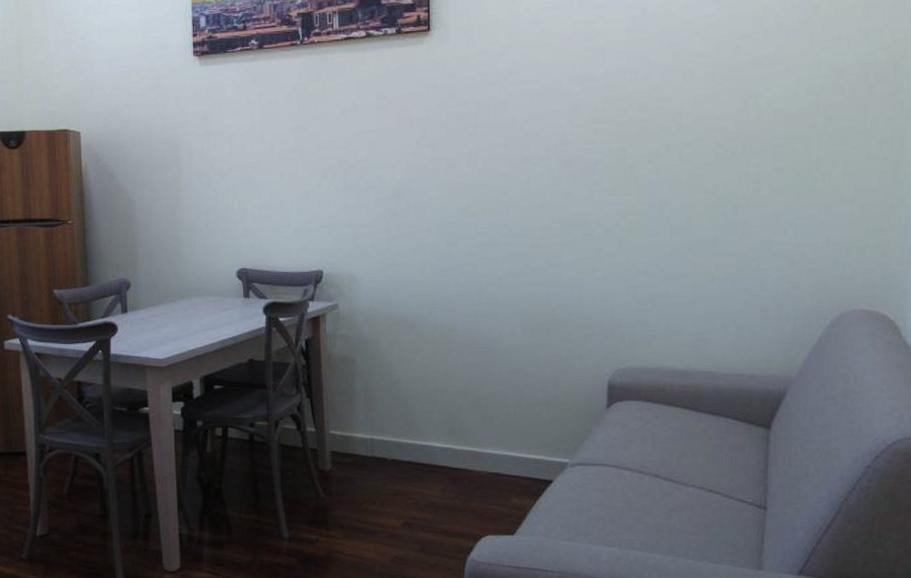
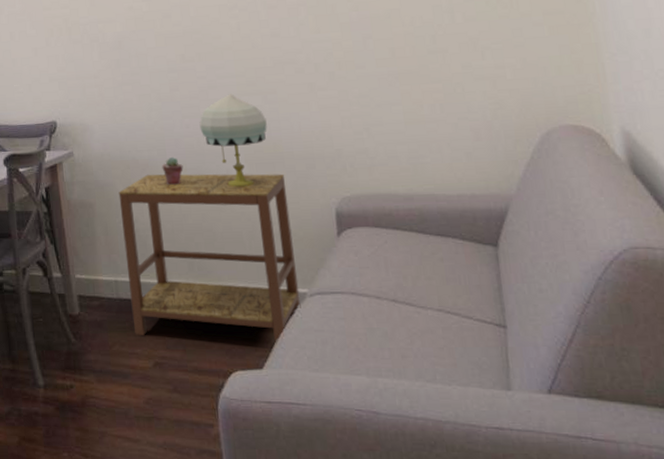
side table: none [382,332,561,510] -> present [118,174,301,342]
potted succulent: none [431,315,454,345] -> present [162,156,184,185]
table lamp: none [475,254,547,351] -> present [199,94,267,187]

